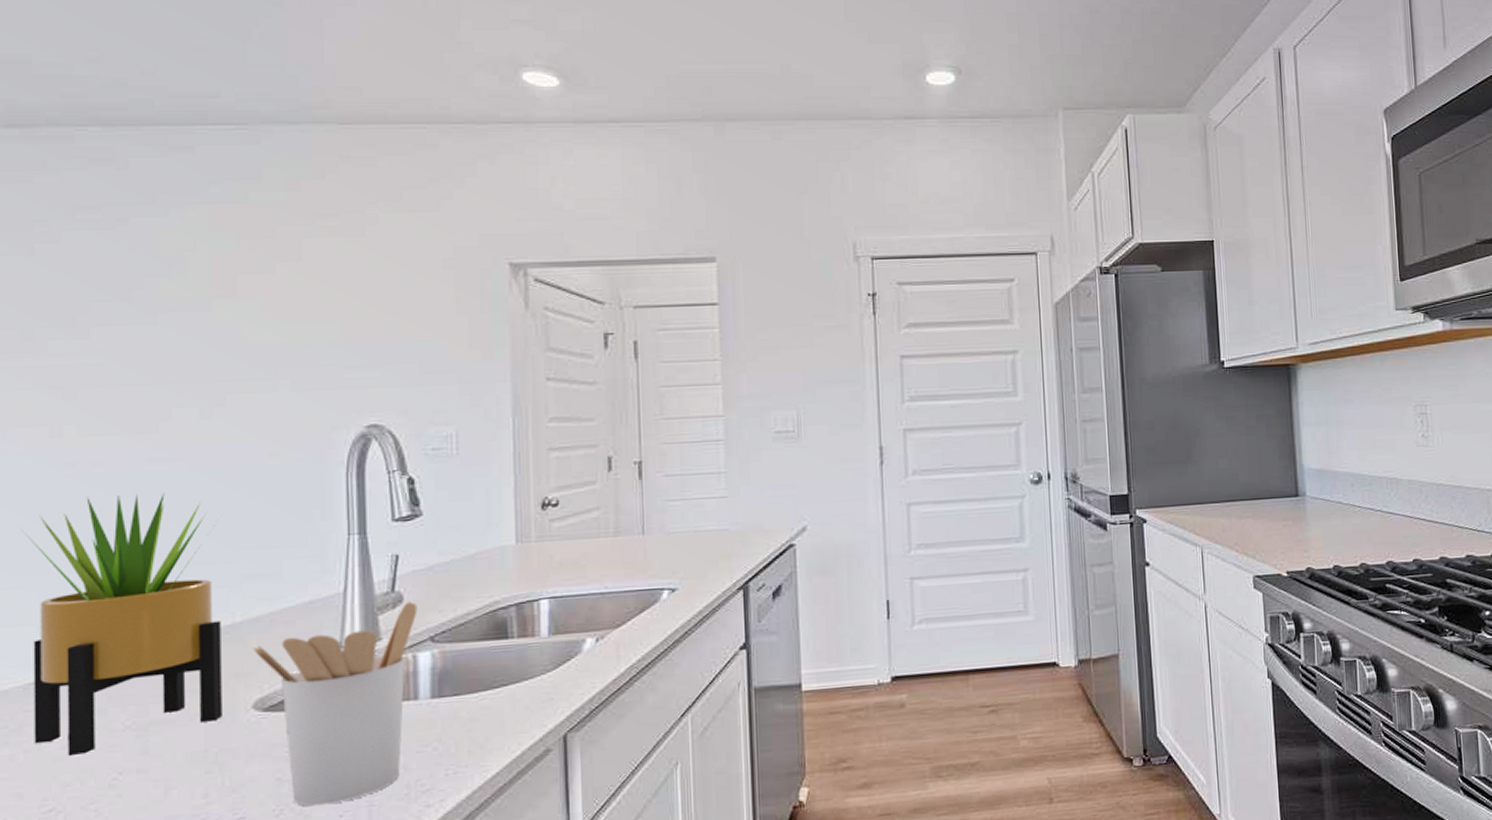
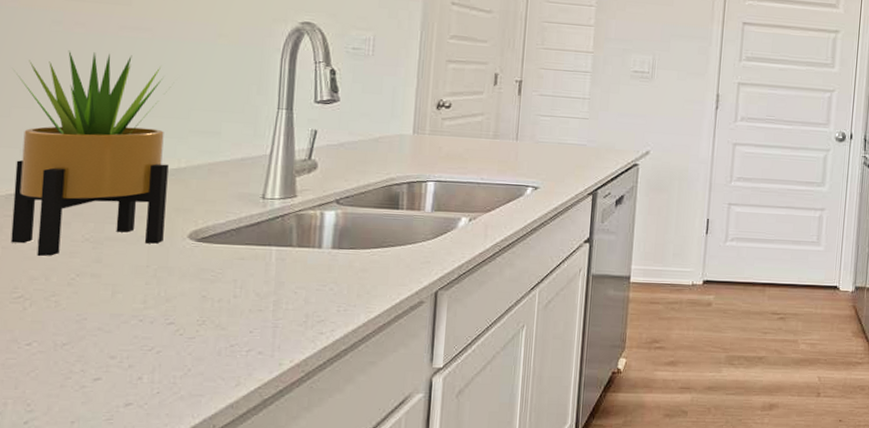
utensil holder: present [253,601,418,807] -> none [193,169,328,322]

